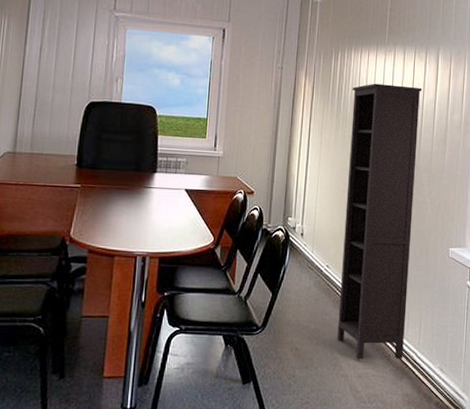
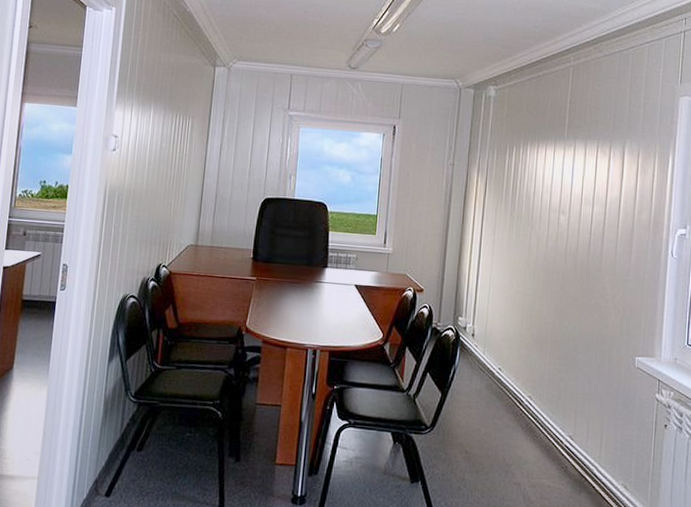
bookcase: present [337,83,422,360] -> none [509,180,605,472]

